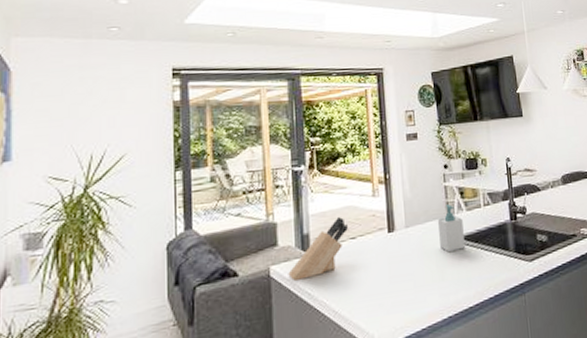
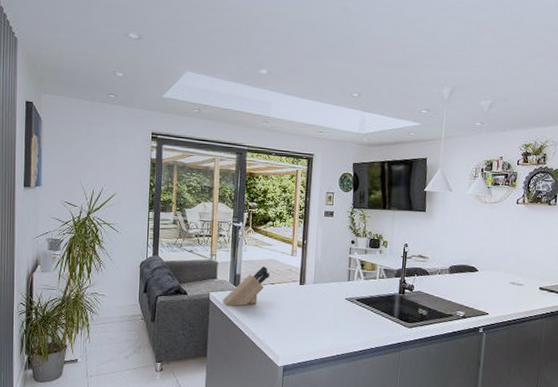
soap bottle: present [437,204,465,253] -> none [339,272,360,309]

